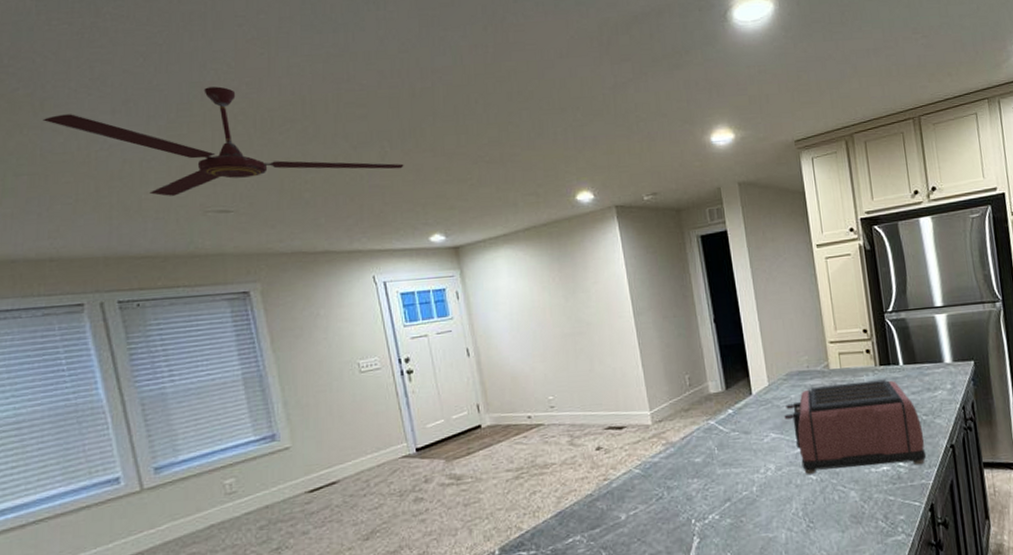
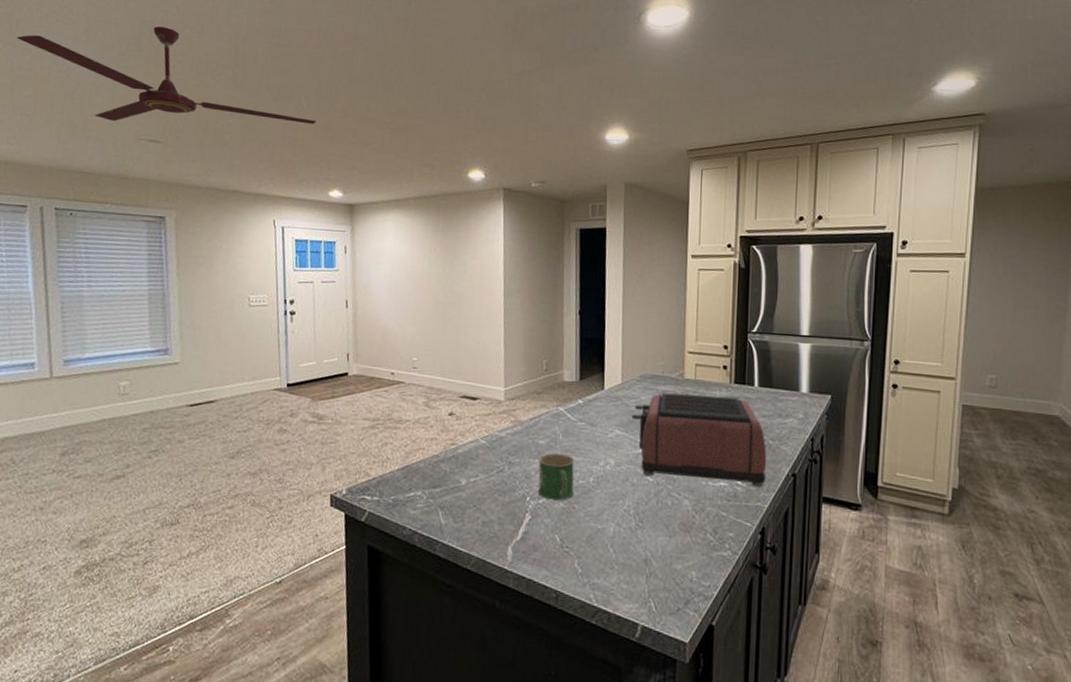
mug: none [697,468,739,519] -> present [538,453,575,501]

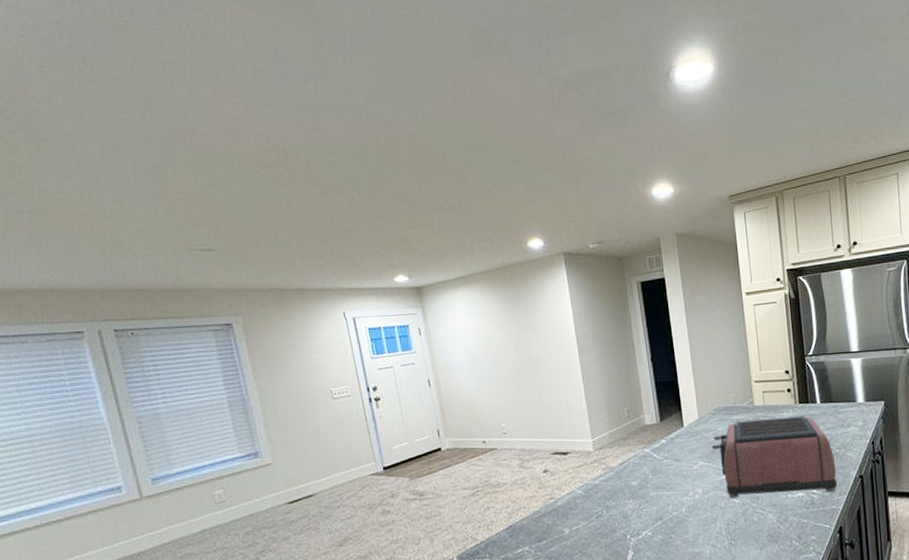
ceiling fan: present [16,26,316,125] -> none [39,133,371,235]
mug: present [538,453,575,501] -> none [632,491,669,535]

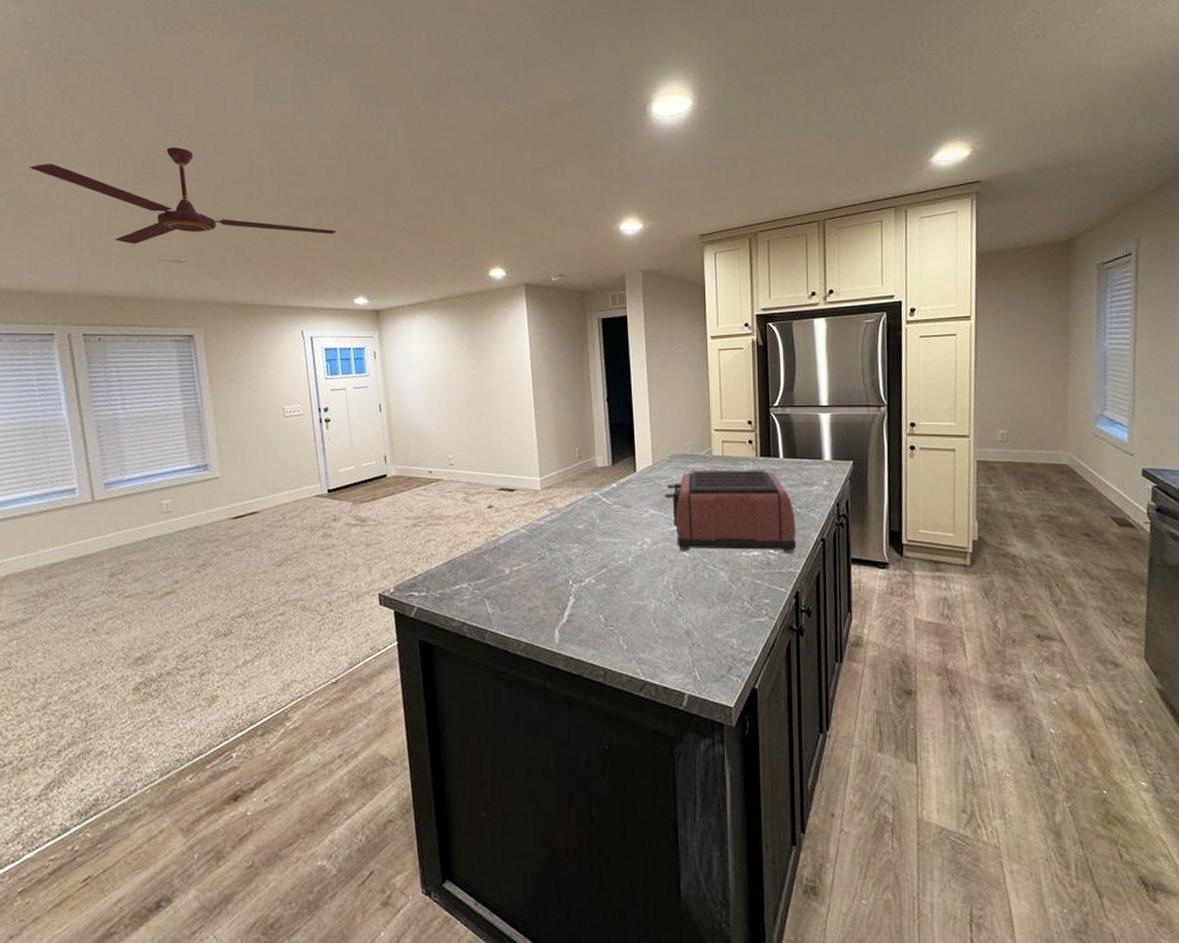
ceiling fan: none [39,133,371,235] -> present [29,147,336,244]

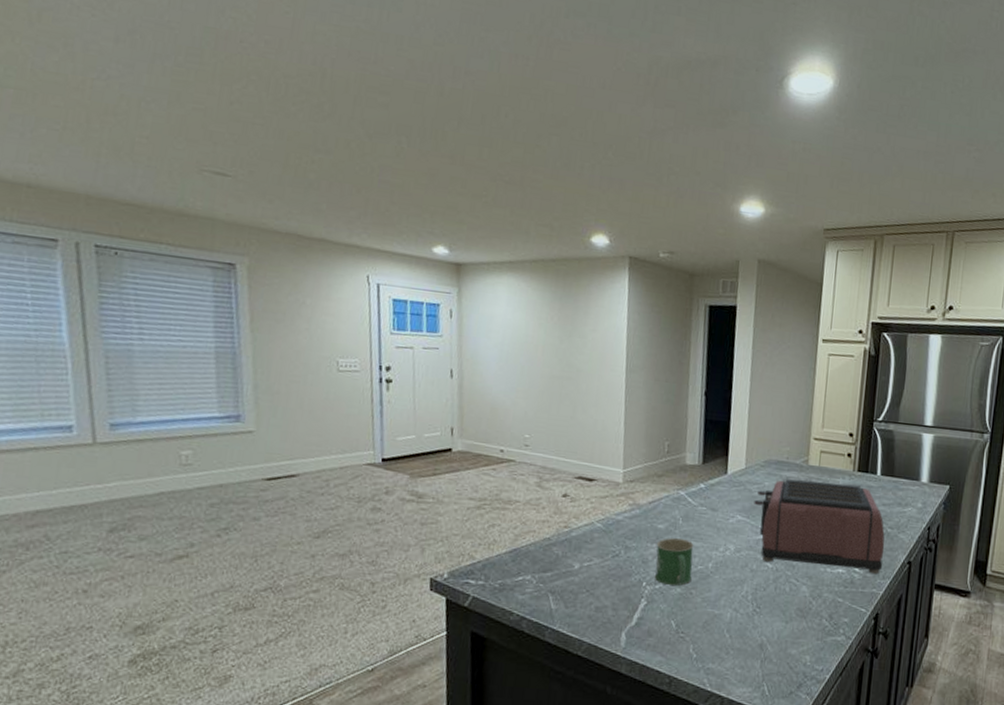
ceiling fan: present [29,147,336,244] -> none [38,30,419,170]
mug: none [578,537,614,582] -> present [655,538,694,586]

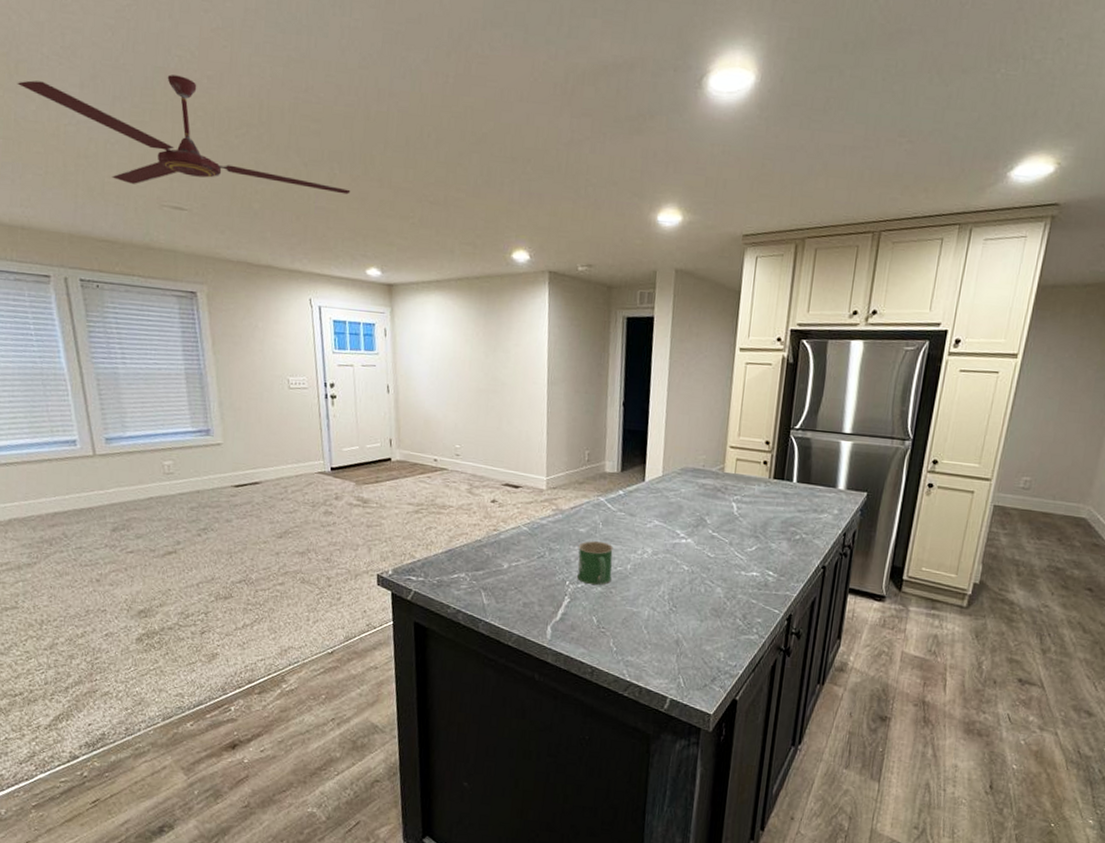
ceiling fan: none [38,30,419,170] -> present [17,74,351,195]
toaster: present [754,479,885,575] -> none [670,486,800,578]

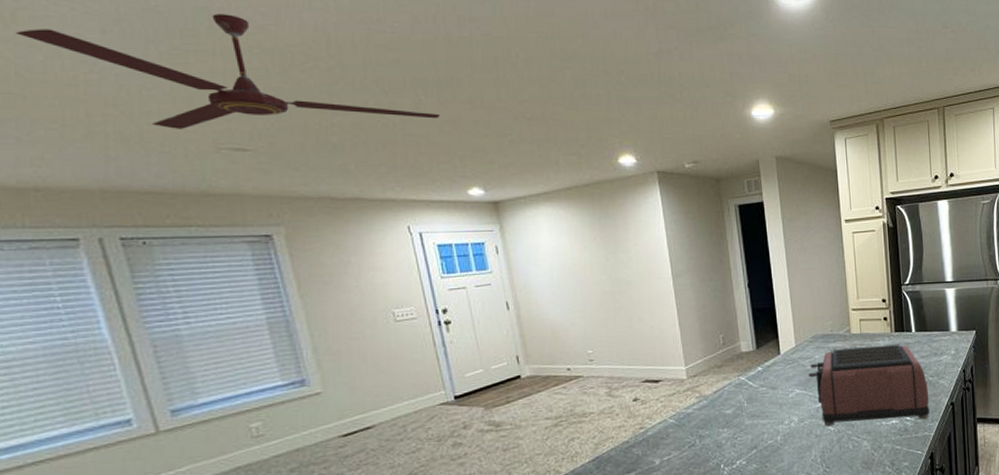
mug: present [577,541,613,586] -> none [727,419,764,464]
toaster: none [670,486,800,578] -> present [808,344,930,427]

